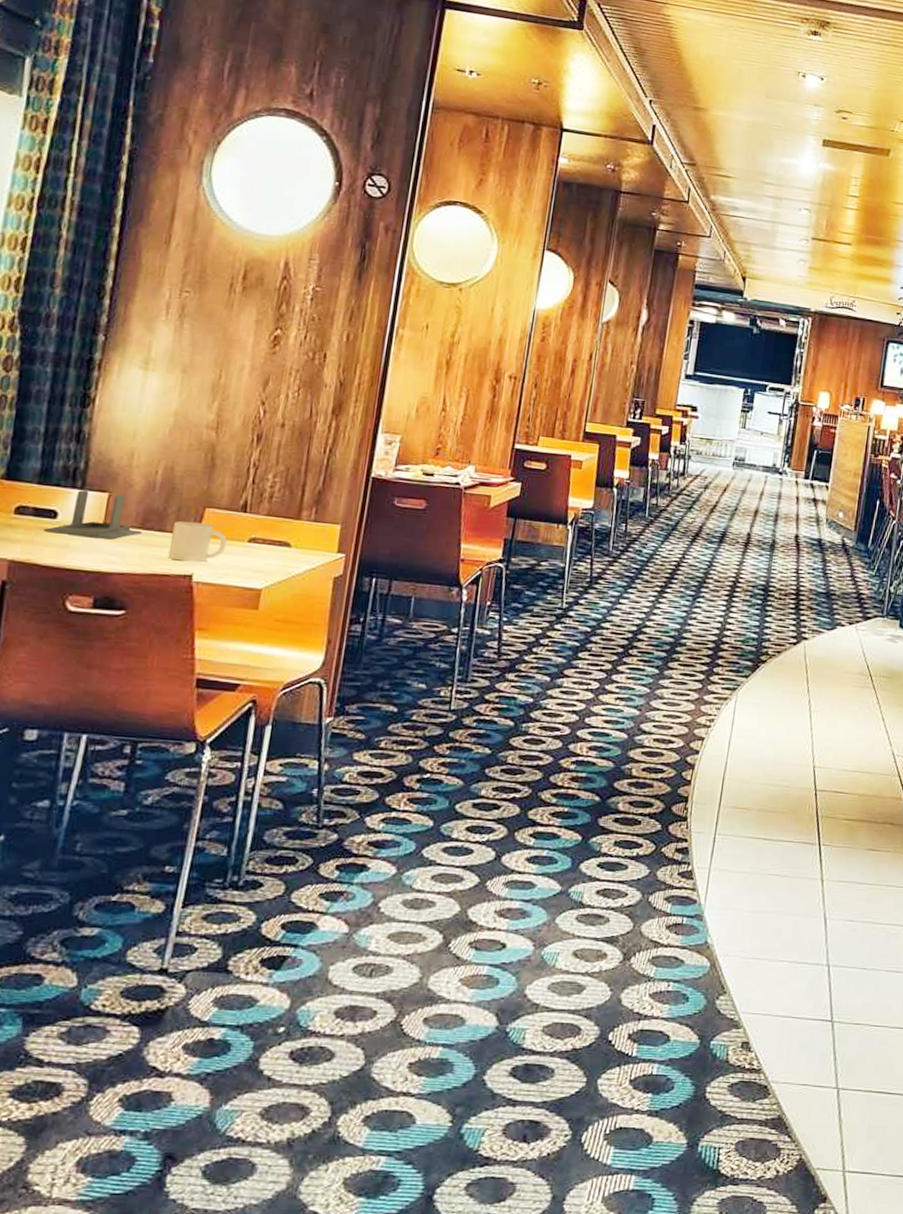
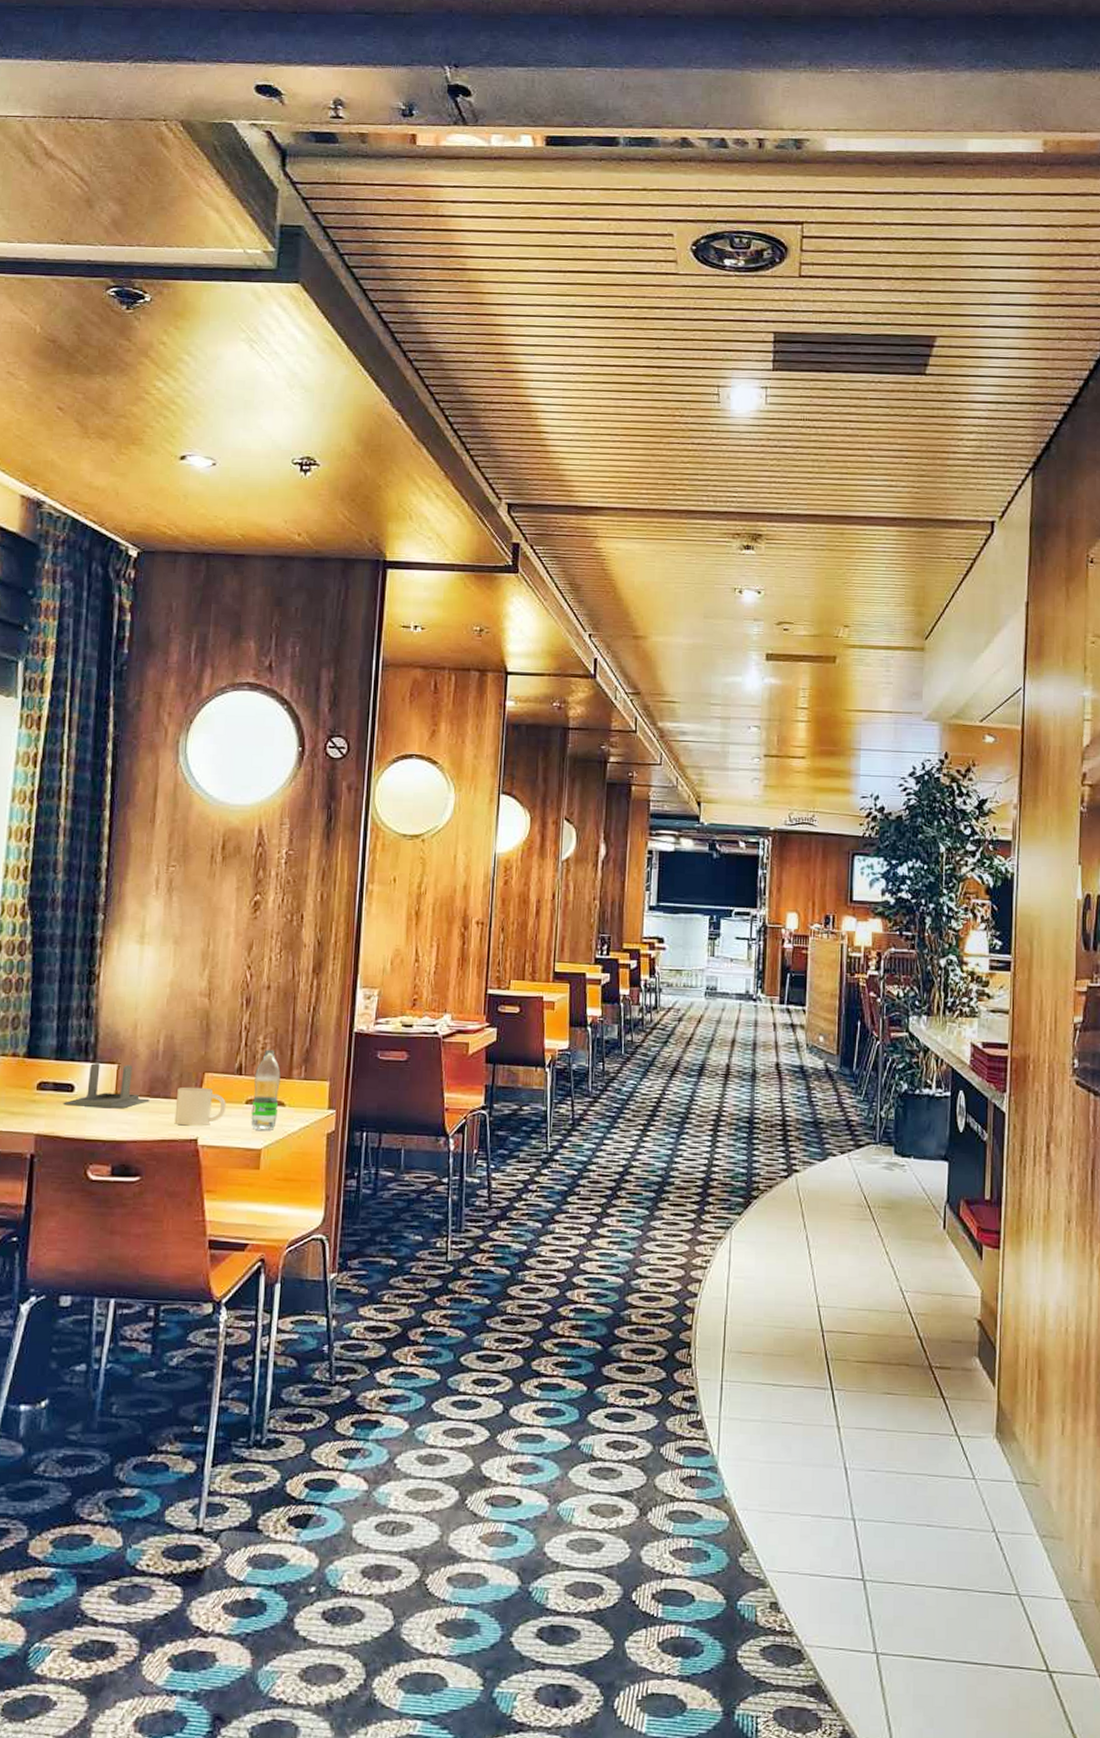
bottle: none [252,488,289,571] -> present [250,1049,281,1130]

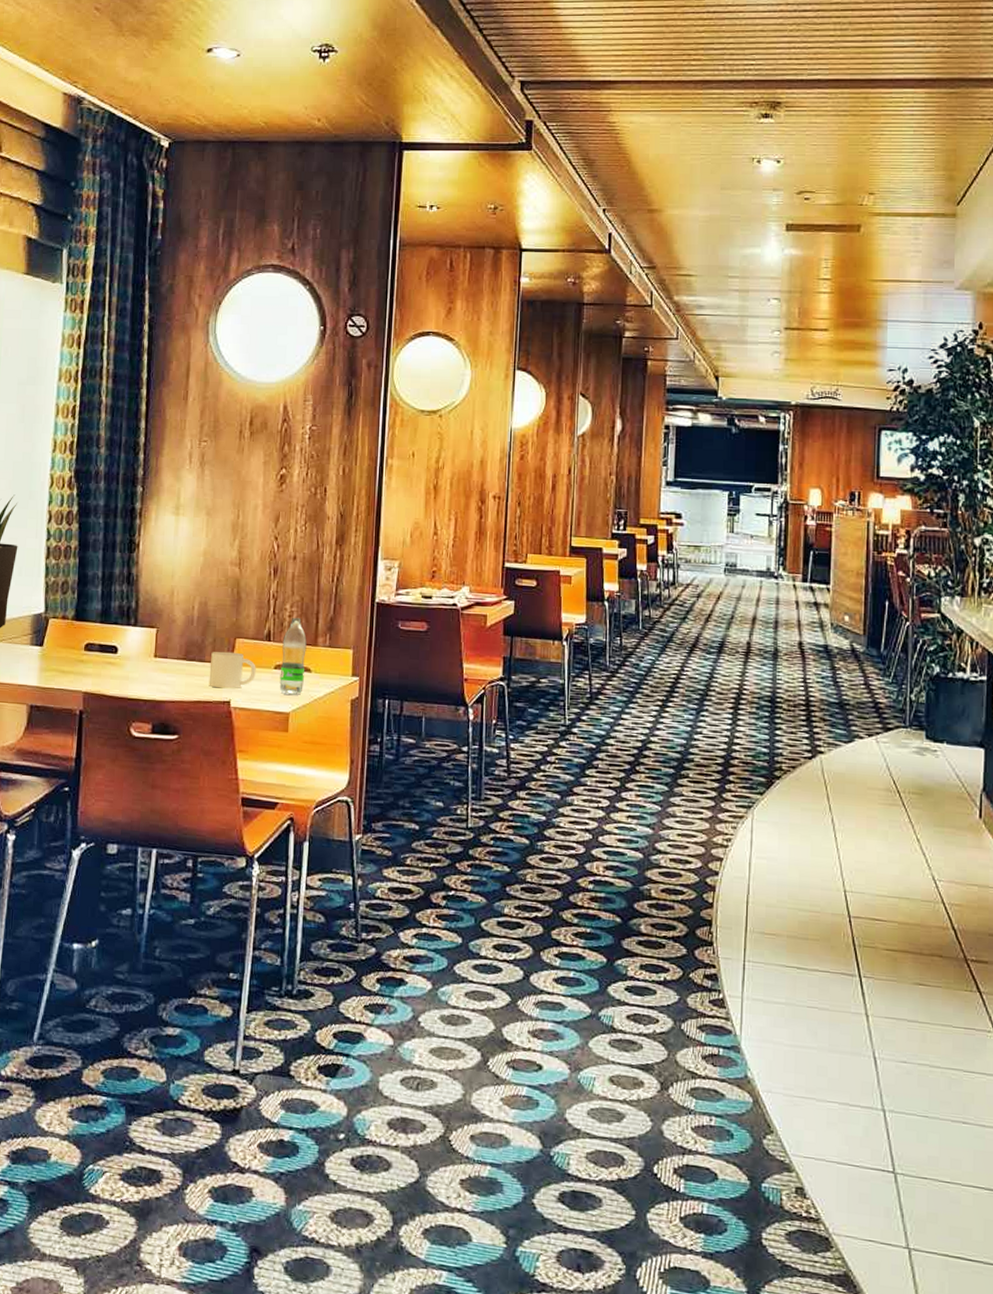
napkin holder: present [63,1063,150,1109] -> none [108,627,186,671]

